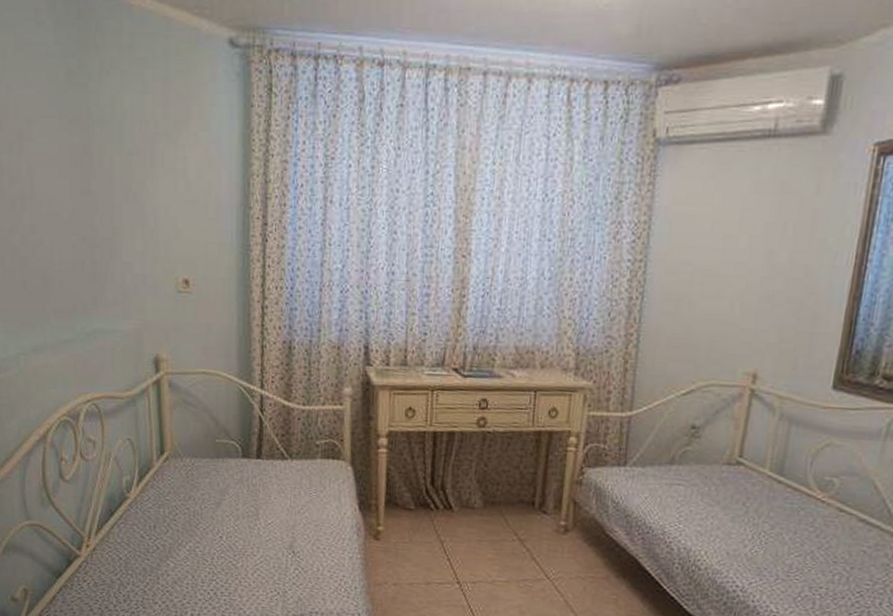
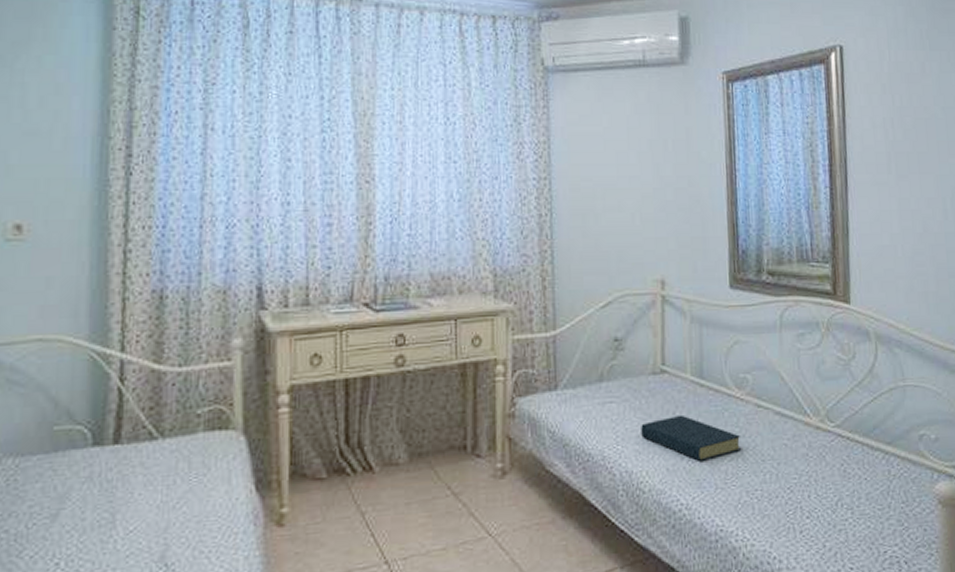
hardback book: none [705,506,815,552] -> present [641,414,742,461]

